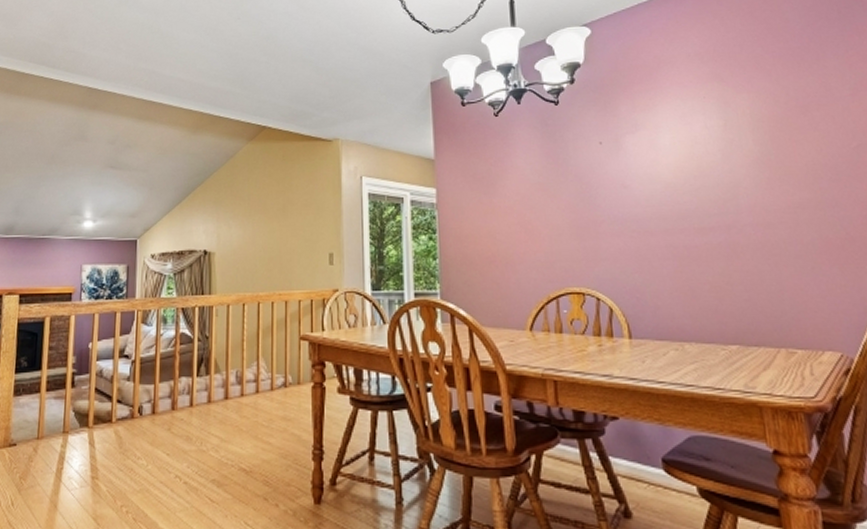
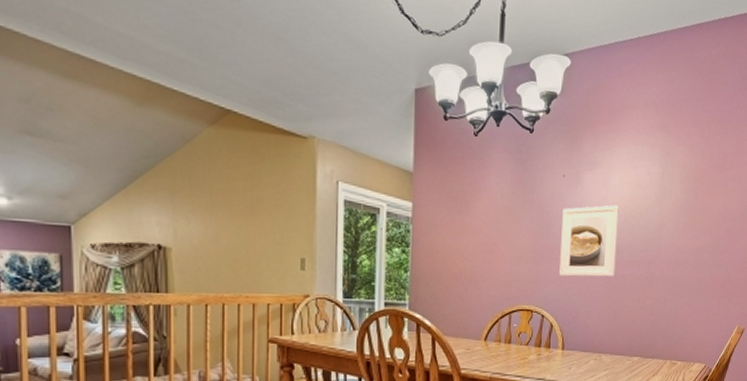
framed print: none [605,166,684,252] -> present [559,205,619,278]

